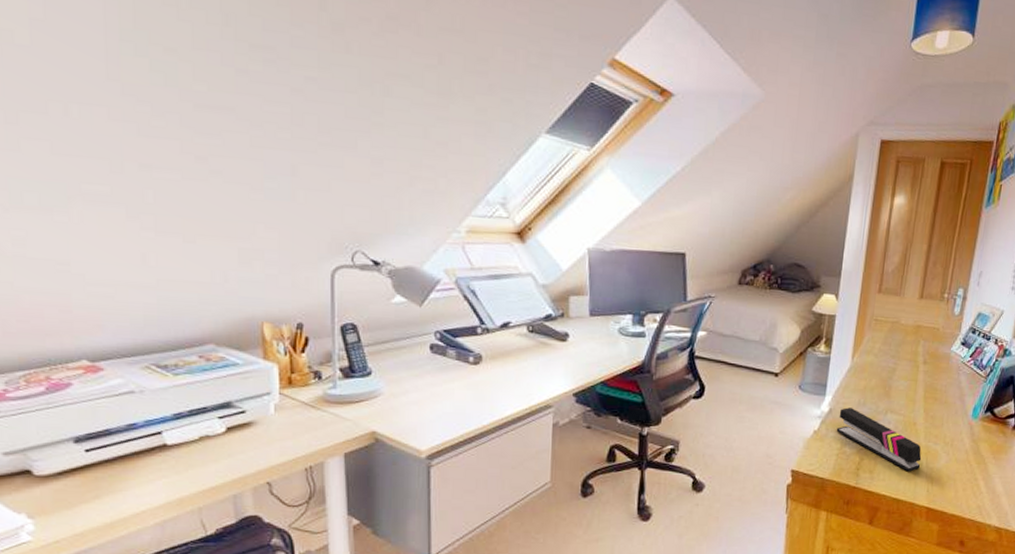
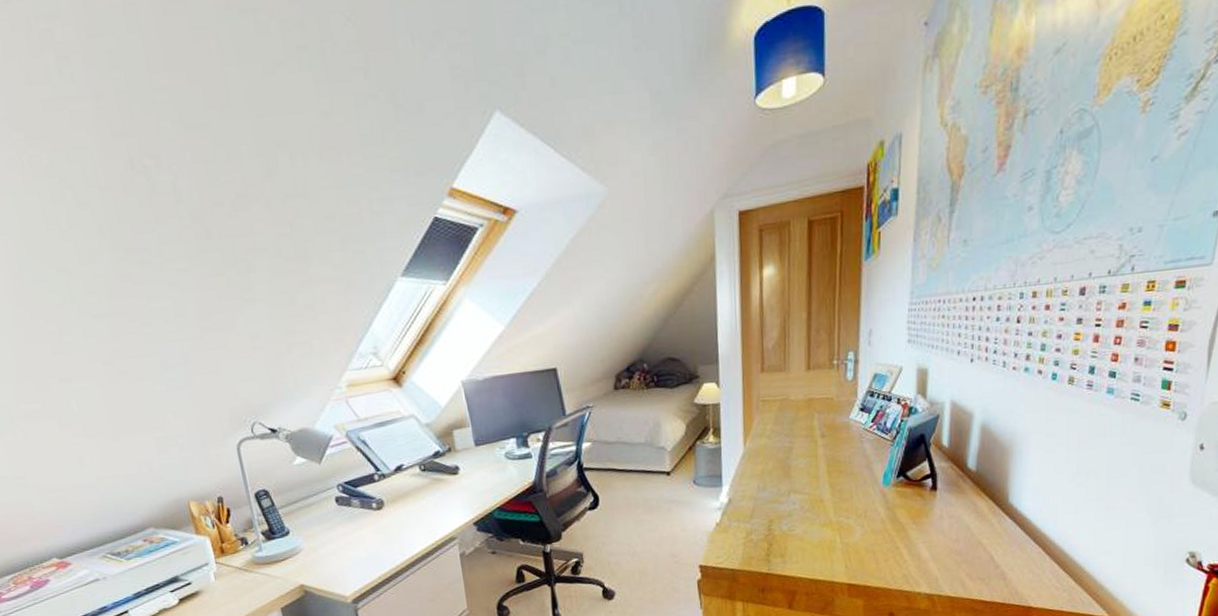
stapler: present [836,407,922,472] -> none [739,494,835,551]

